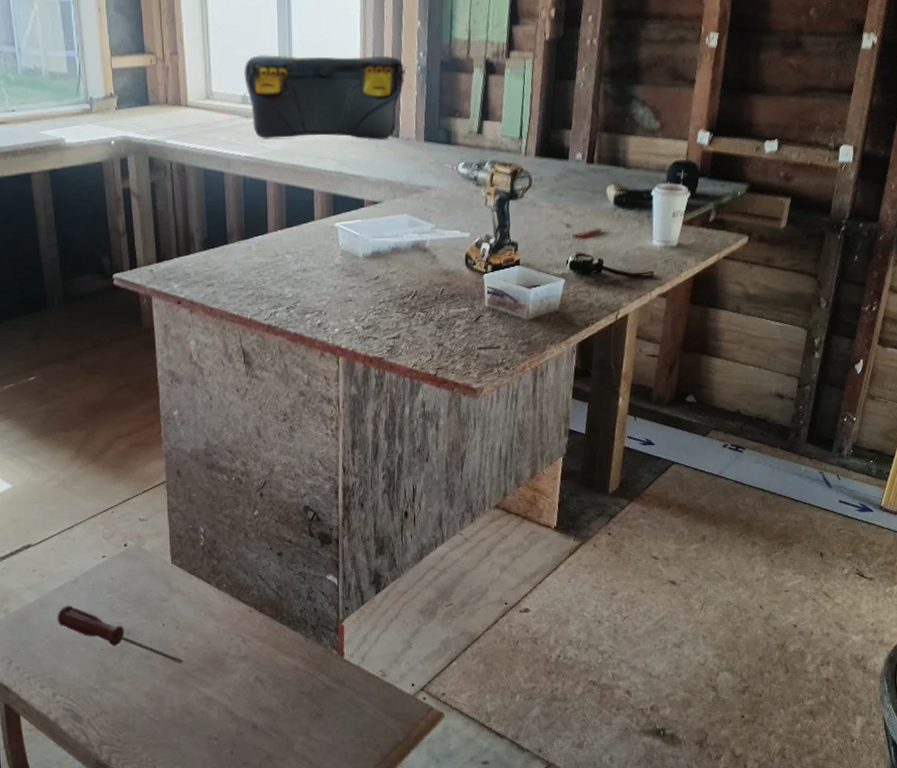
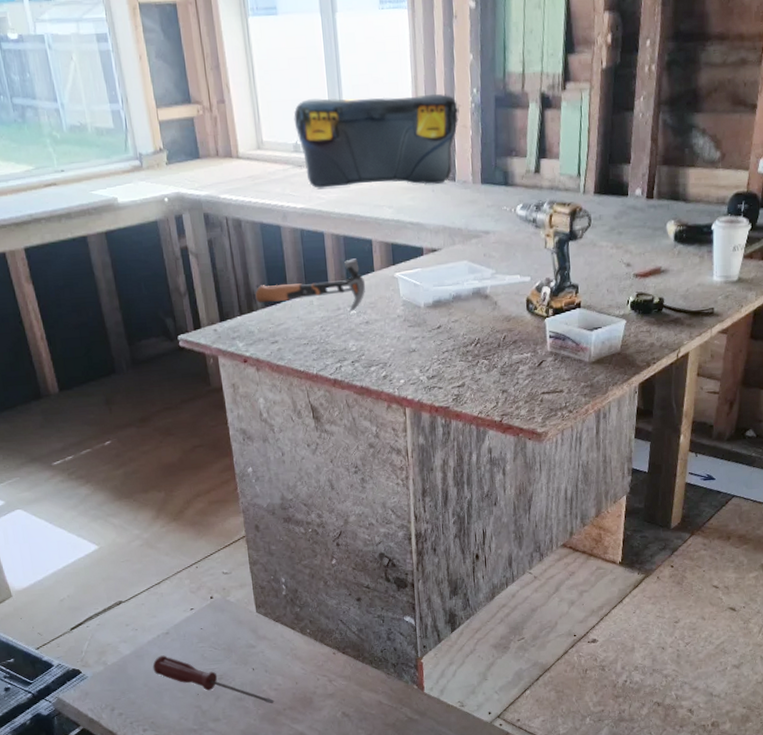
claw hammer: none [194,207,305,260] -> present [255,258,366,313]

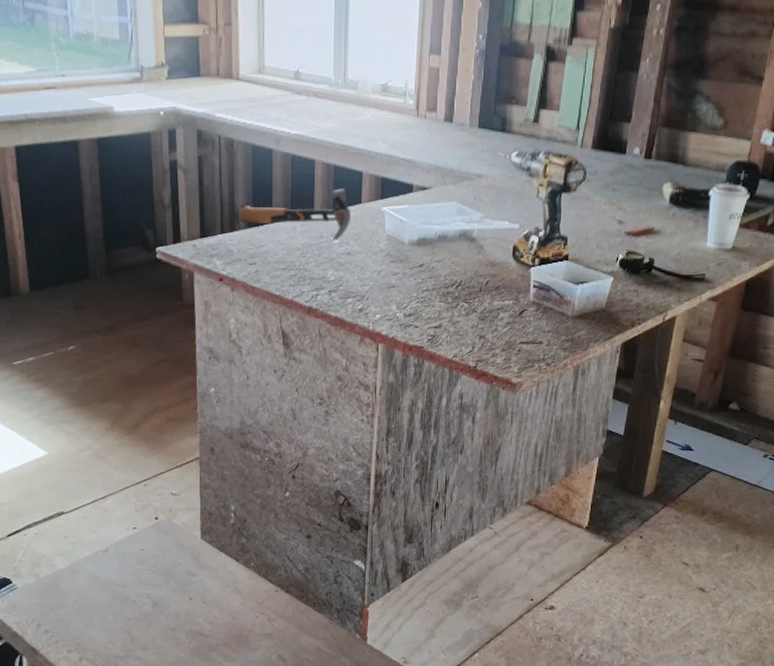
screwdriver: present [152,655,275,704] -> none [86,573,209,638]
toolbox: present [293,93,459,188] -> none [298,30,463,124]

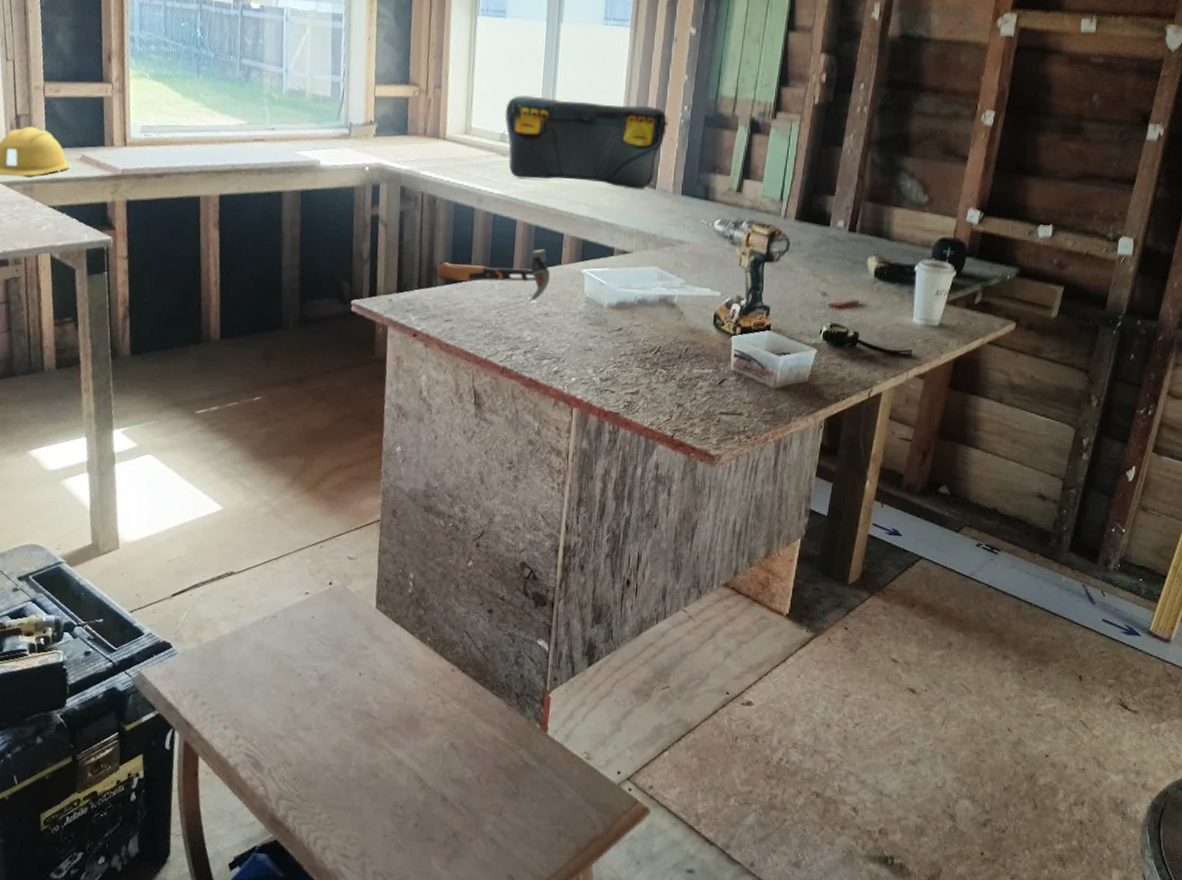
toolbox: none [298,30,463,124] -> present [504,95,668,189]

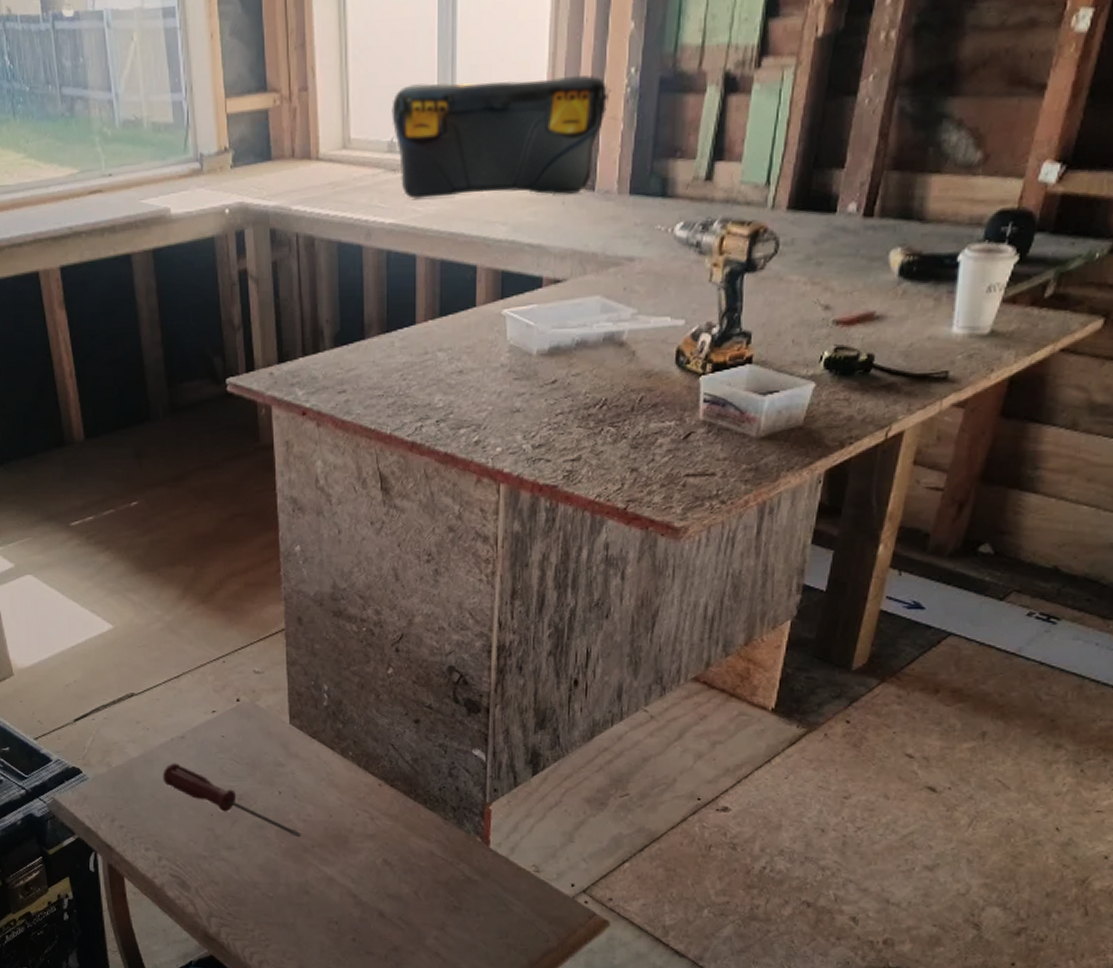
screwdriver: none [250,641,377,720] -> present [162,763,302,838]
claw hammer: present [437,249,551,302] -> none [324,289,463,359]

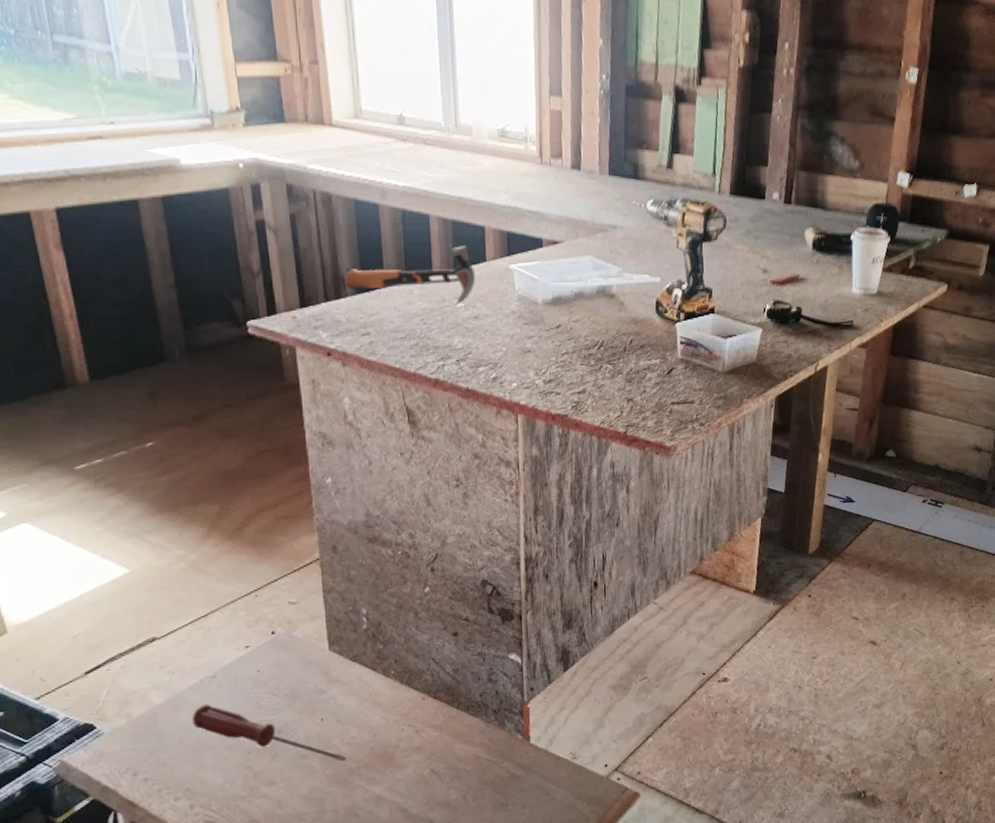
claw hammer: none [324,289,463,359] -> present [345,246,476,306]
toolbox: present [392,74,609,199] -> none [399,69,587,171]

